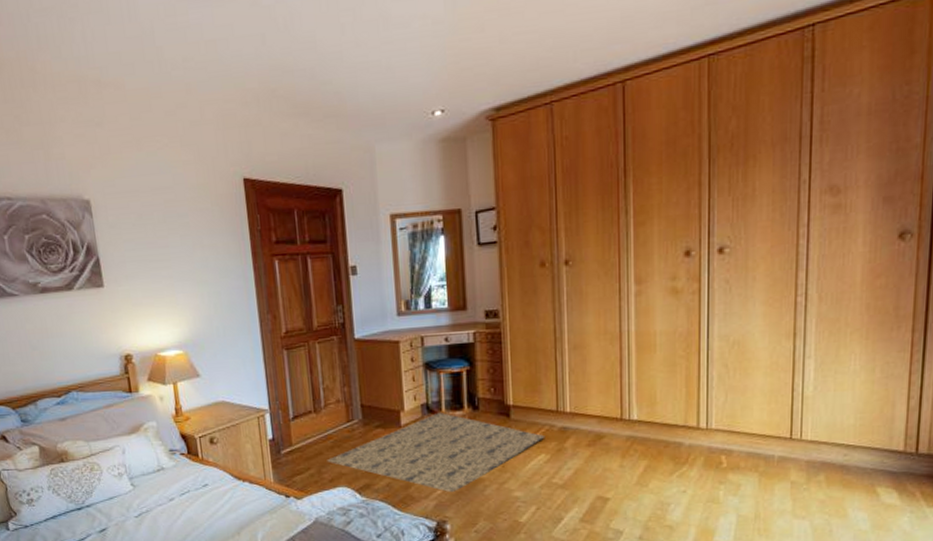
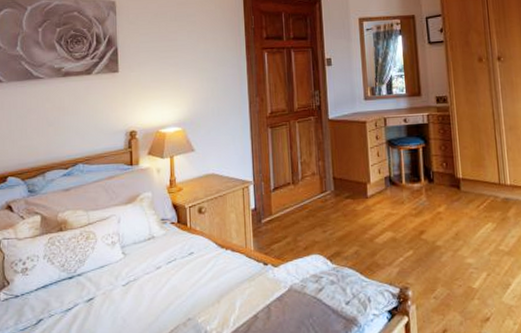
rug: present [327,411,545,493] -> none [302,184,491,260]

